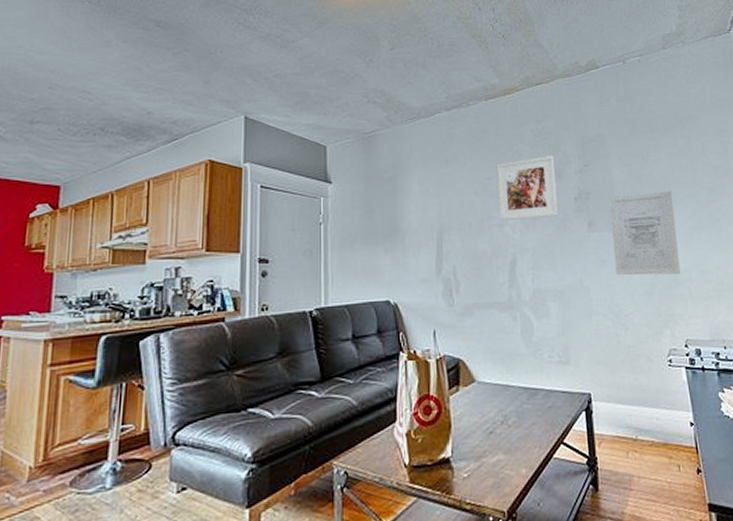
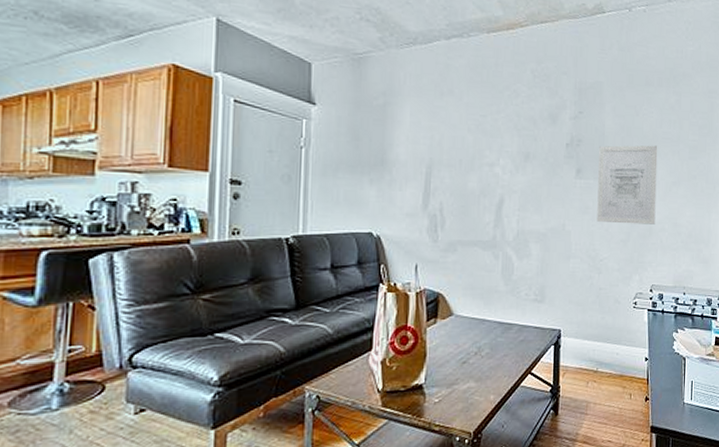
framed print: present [496,156,559,221] -> none [490,98,551,161]

